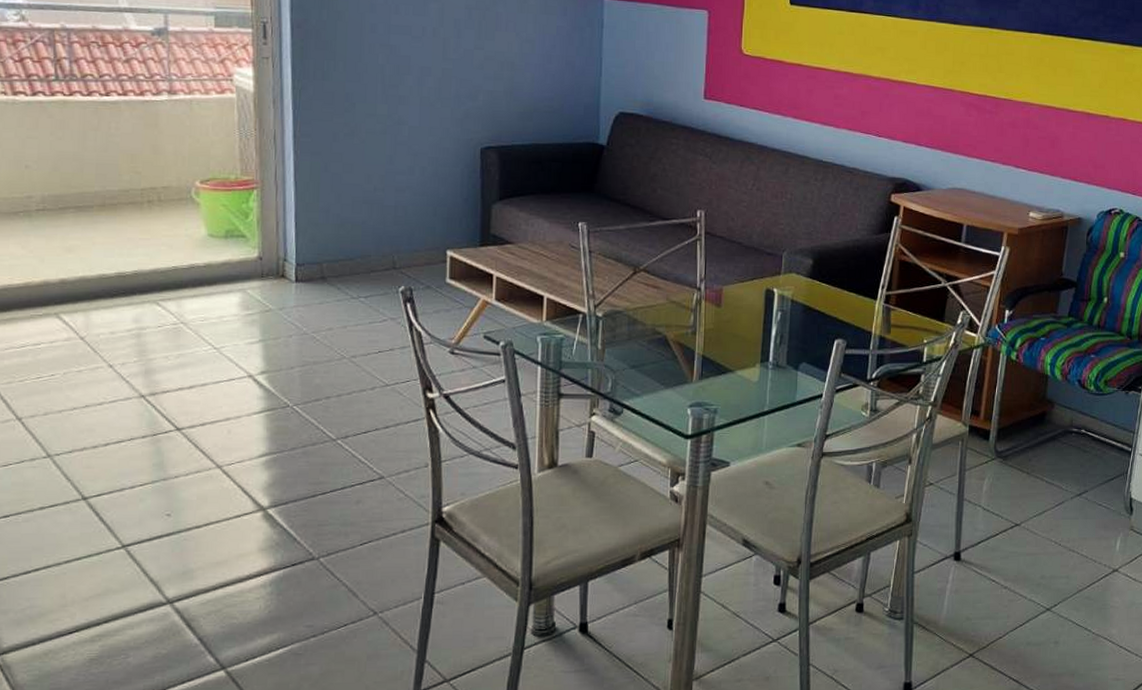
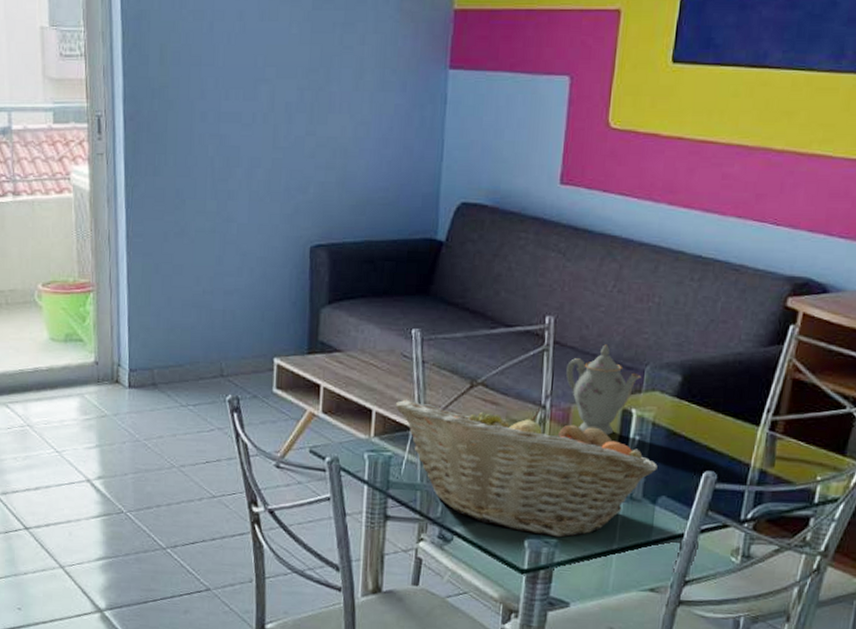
fruit basket: none [566,285,798,404] -> present [396,399,658,538]
teapot: none [717,234,780,311] -> present [566,344,641,435]

